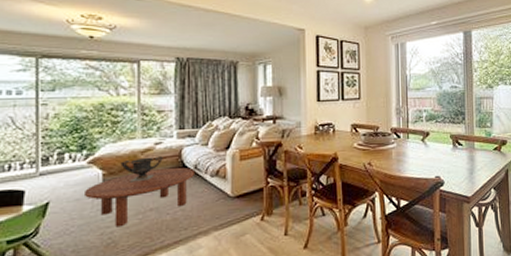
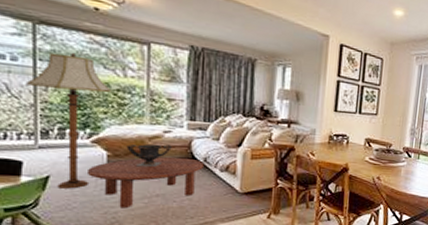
floor lamp: none [29,79,105,214] -> present [25,52,111,189]

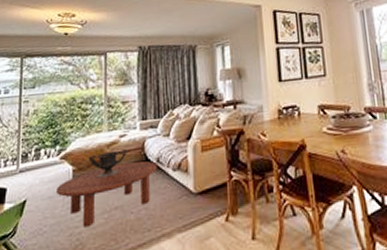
floor lamp: present [25,52,111,189] -> none [13,75,76,212]

